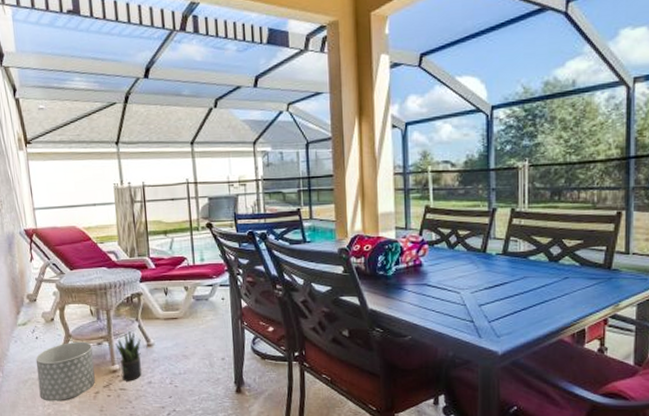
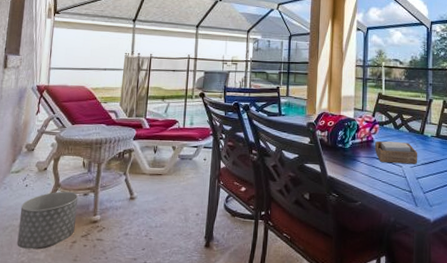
potted plant: present [115,330,142,381] -> none [100,183,125,232]
napkin holder: none [424,263,480,290] -> present [375,141,418,165]

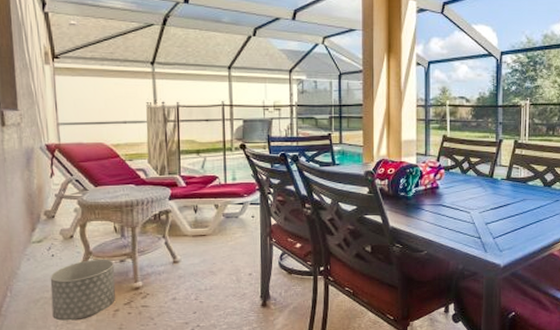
napkin holder: present [375,141,418,165] -> none [440,186,487,210]

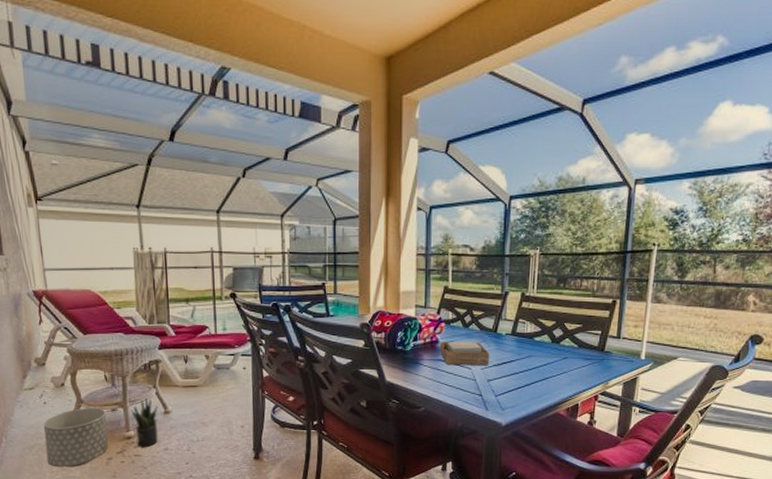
potted plant: none [140,247,167,298] -> present [131,397,158,448]
napkin holder: none [440,186,487,210] -> present [440,341,490,366]

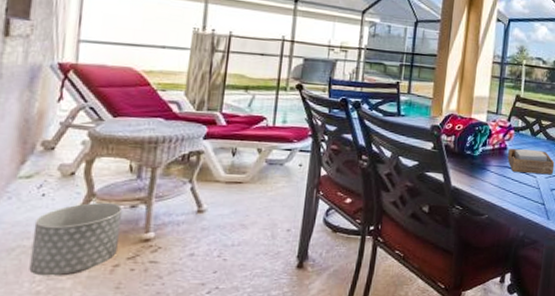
potted plant: present [131,397,158,448] -> none [155,193,191,253]

